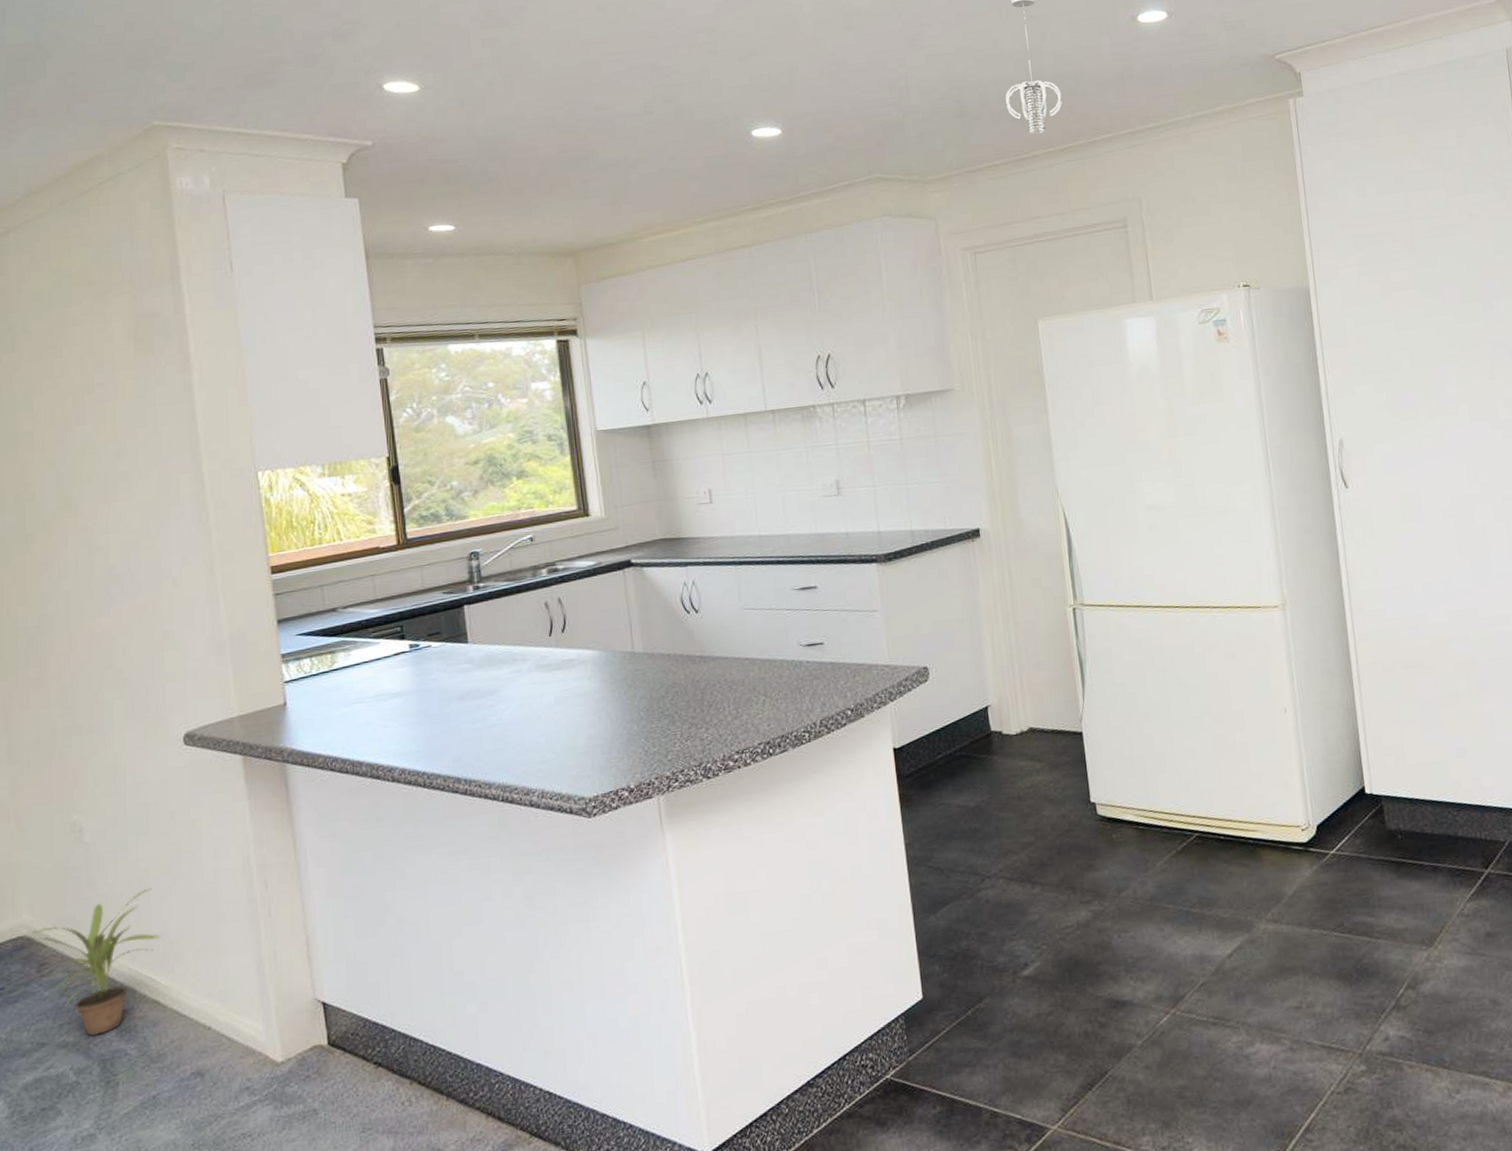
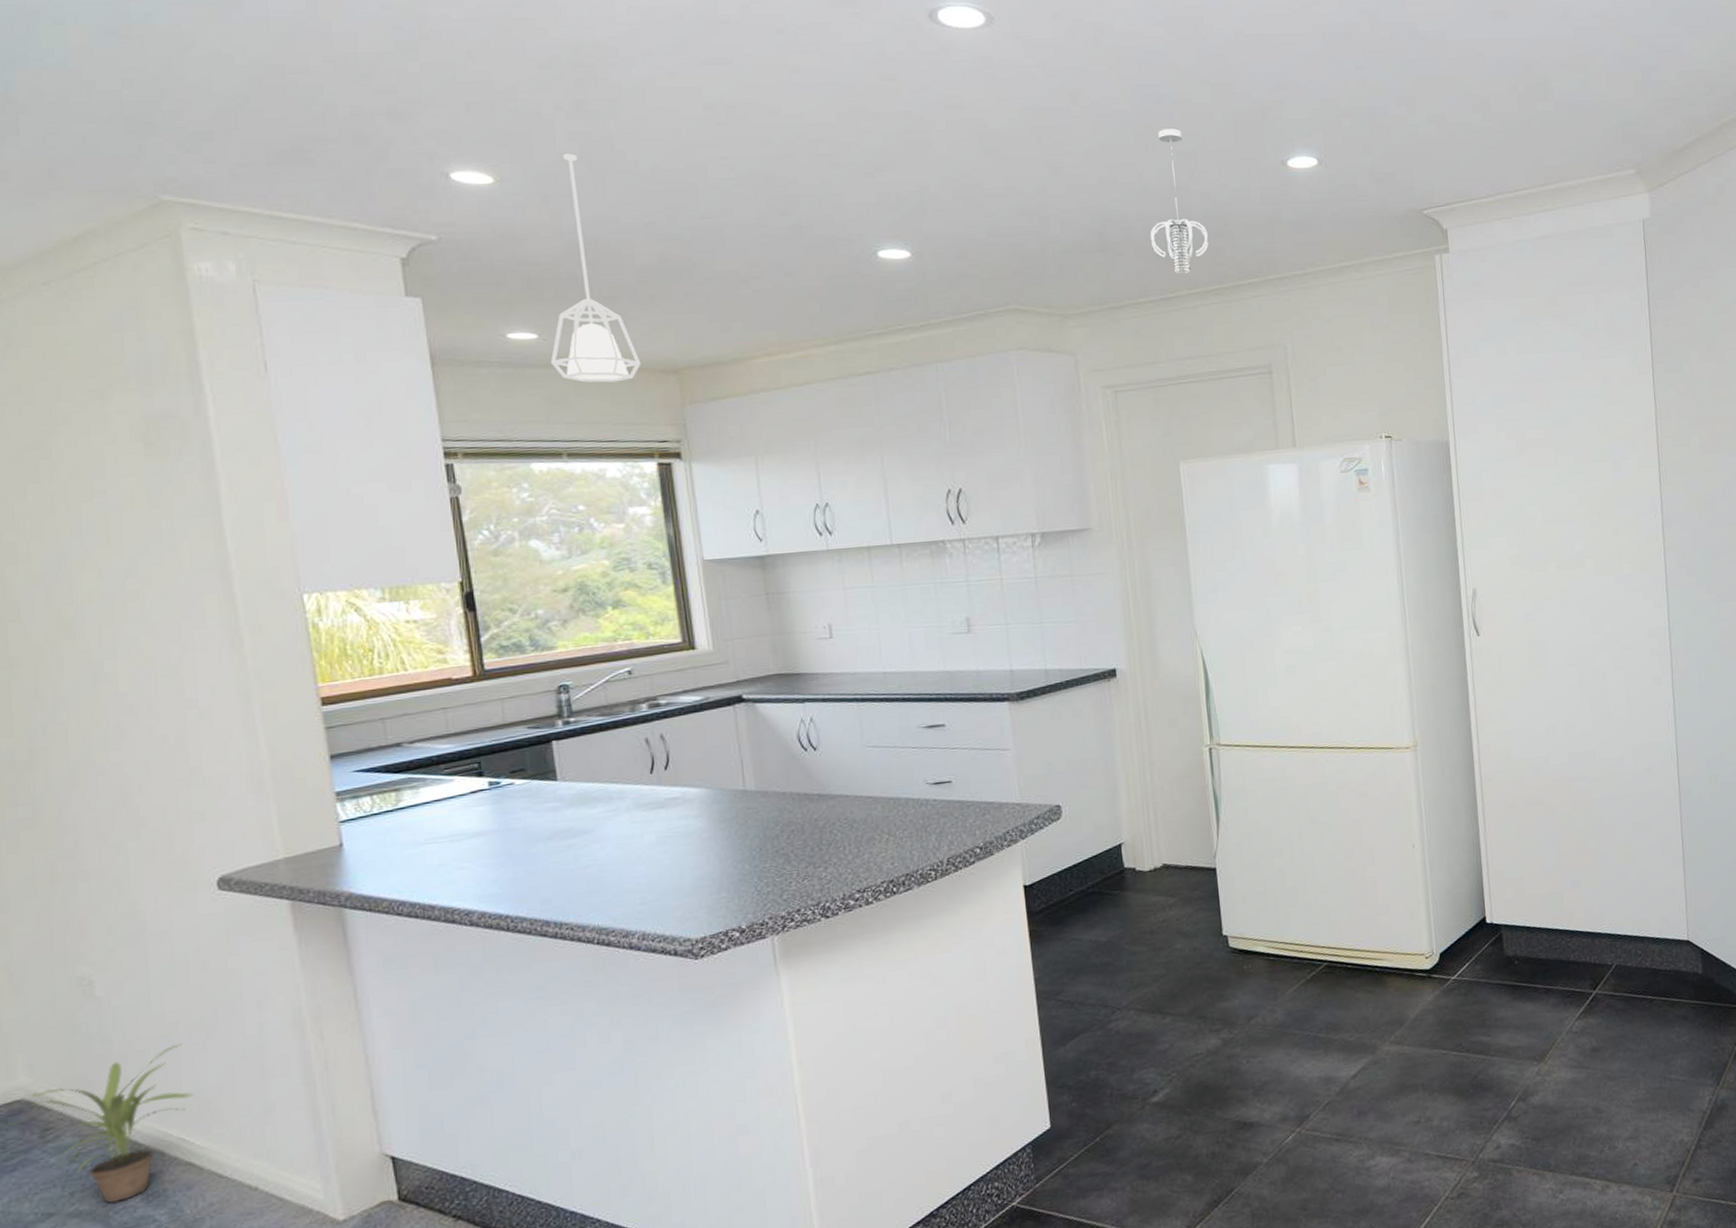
pendant lamp: none [465,59,543,268] -> present [550,153,641,383]

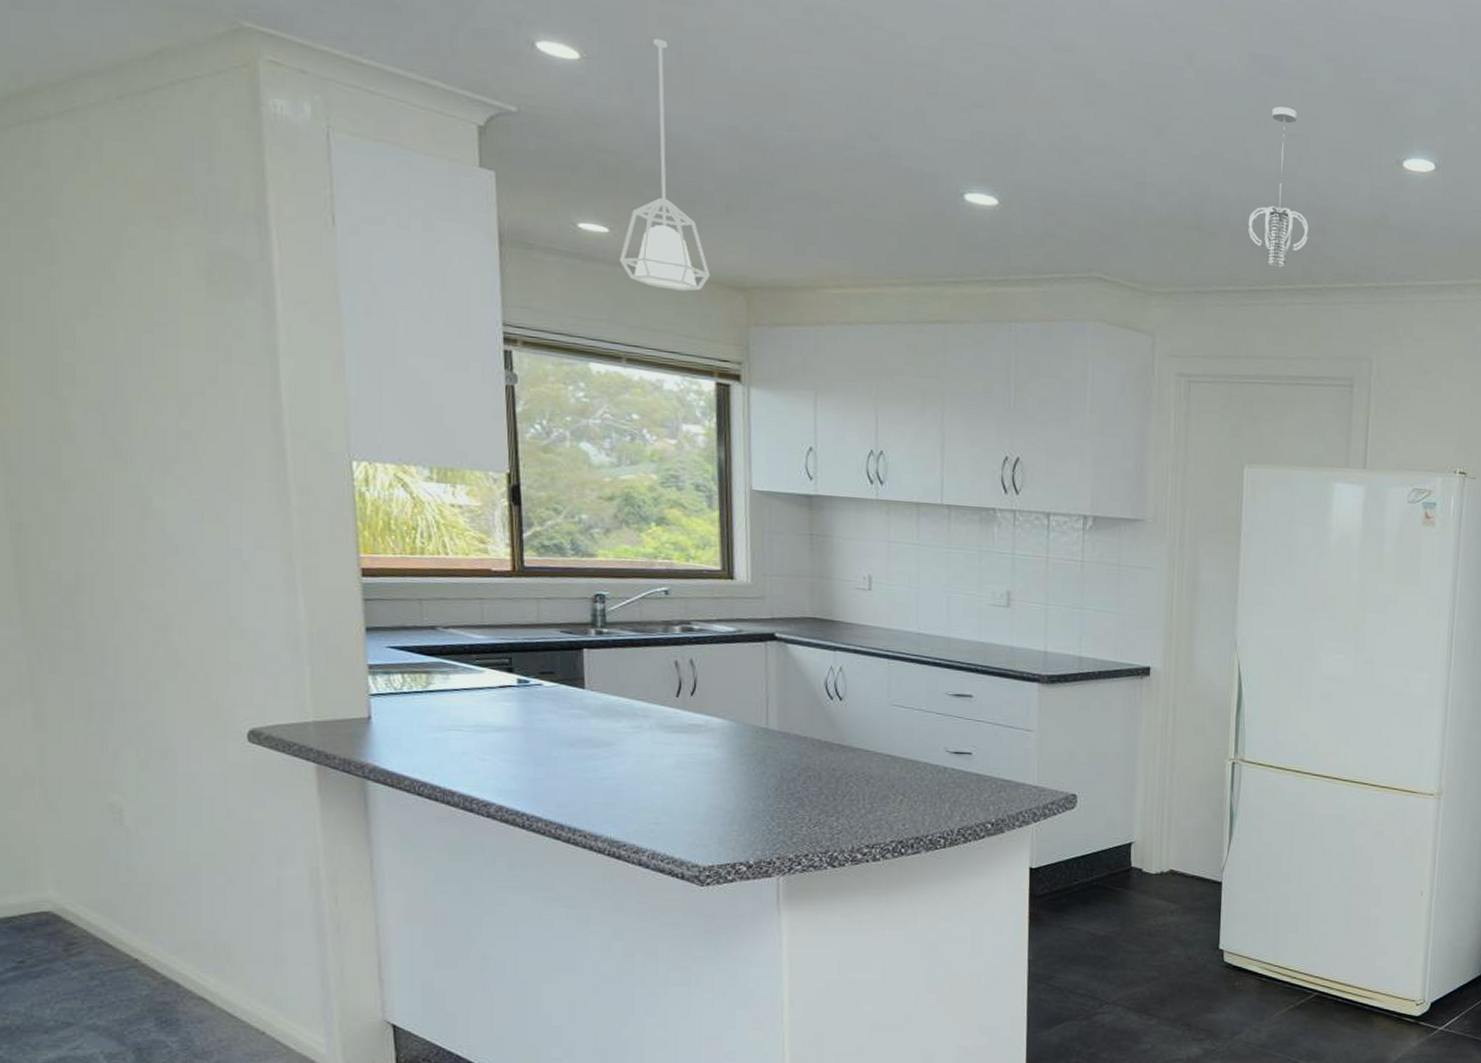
potted plant: present [32,1043,195,1204] -> none [59,883,212,1024]

